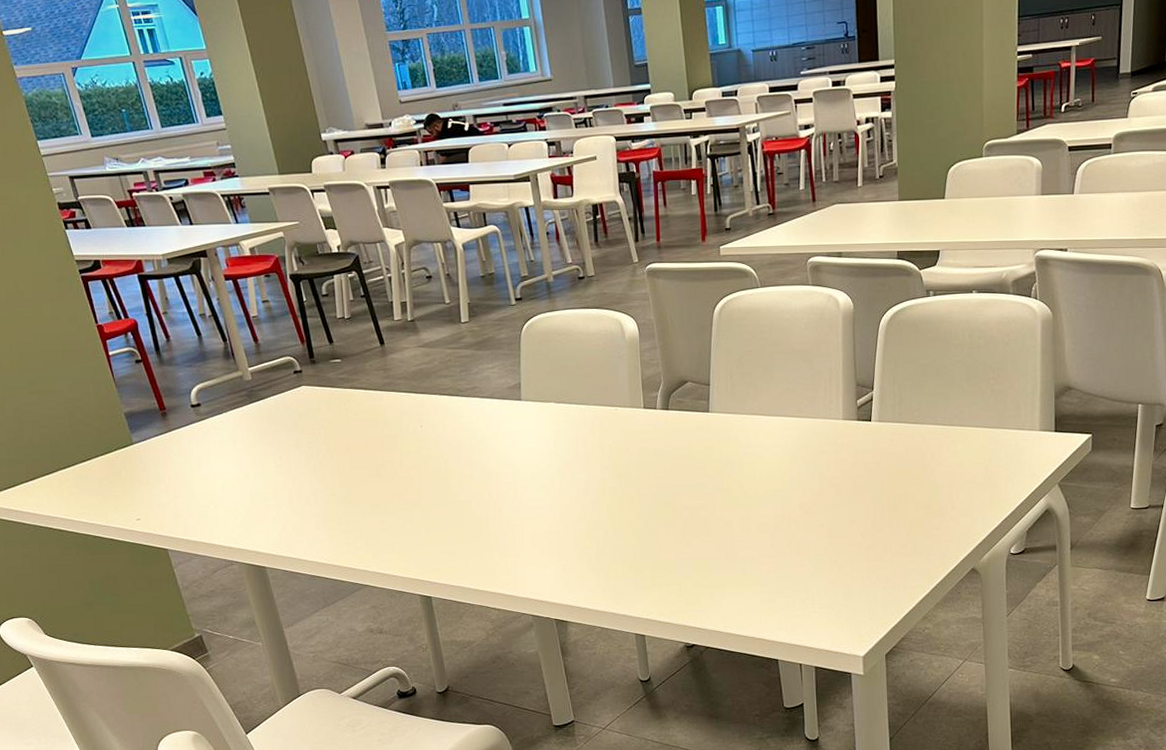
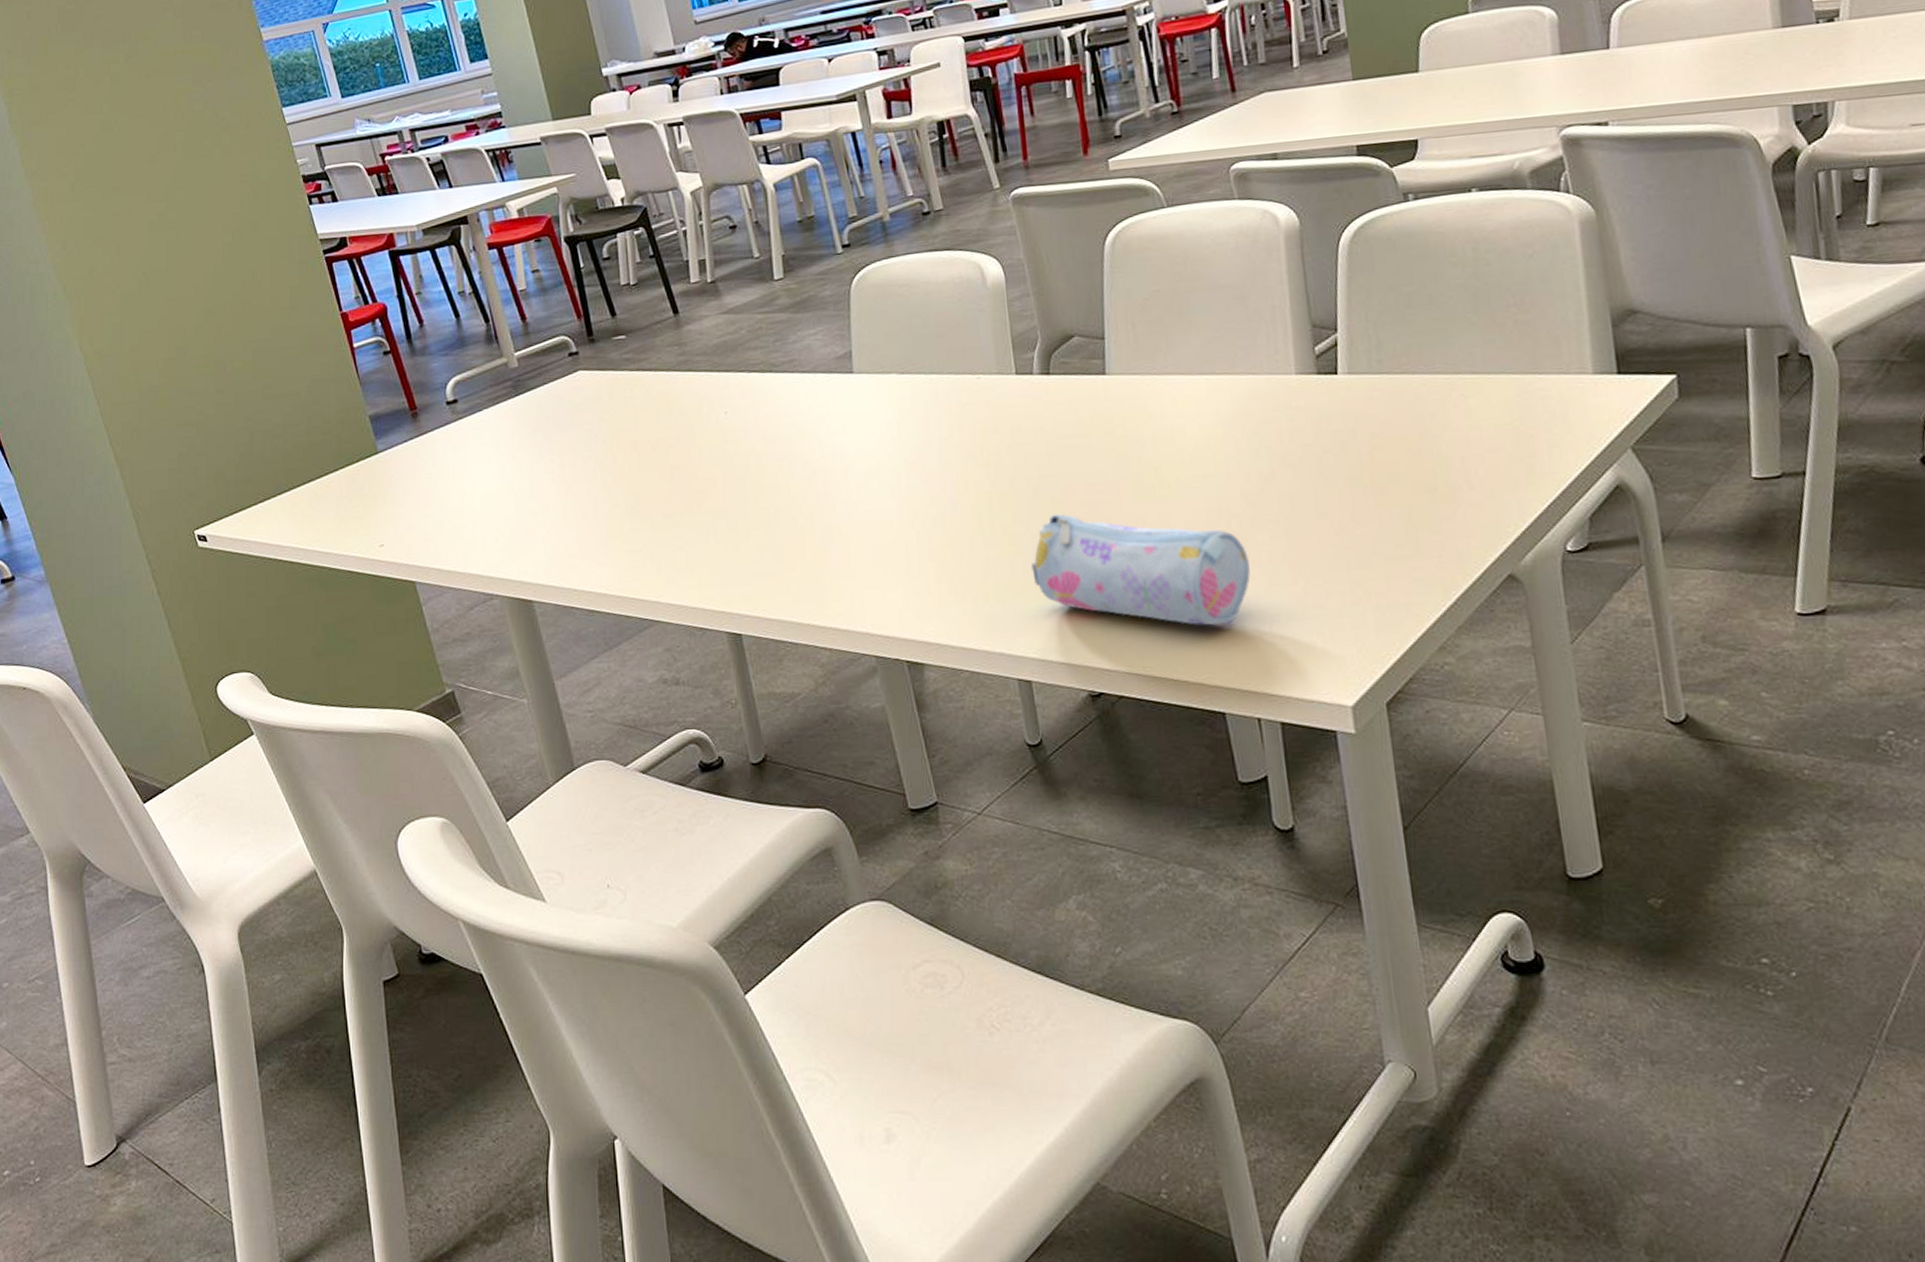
pencil case: none [648,514,802,599] -> present [1030,513,1251,626]

